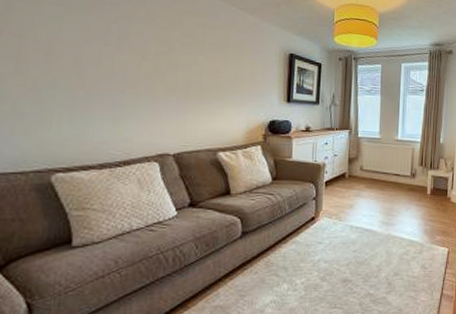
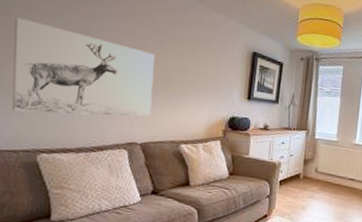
wall art: none [14,23,184,129] -> present [11,17,155,118]

